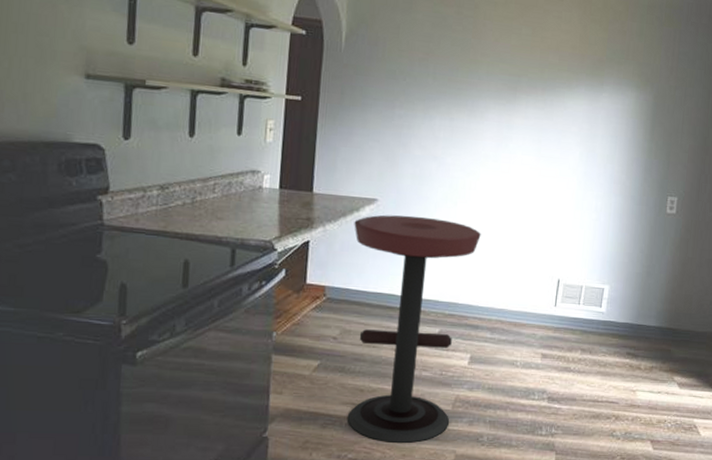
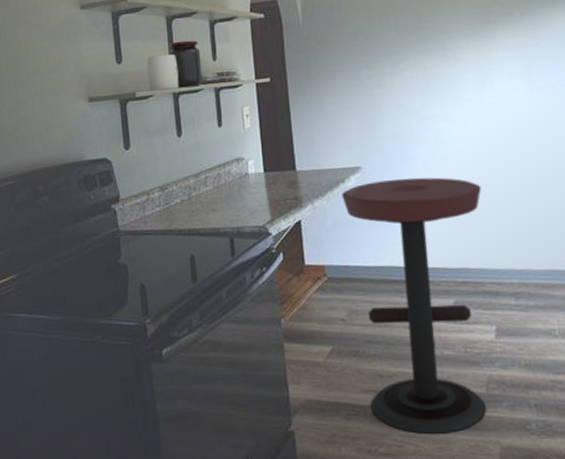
mug: none [163,44,202,86] -> present [147,54,179,91]
jar: none [192,35,230,89] -> present [168,40,203,88]

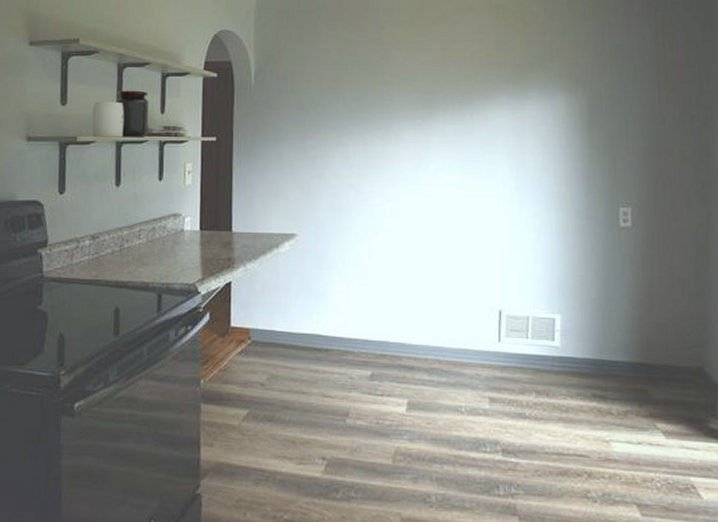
bar stool: present [342,177,486,434] -> none [274,249,408,503]

